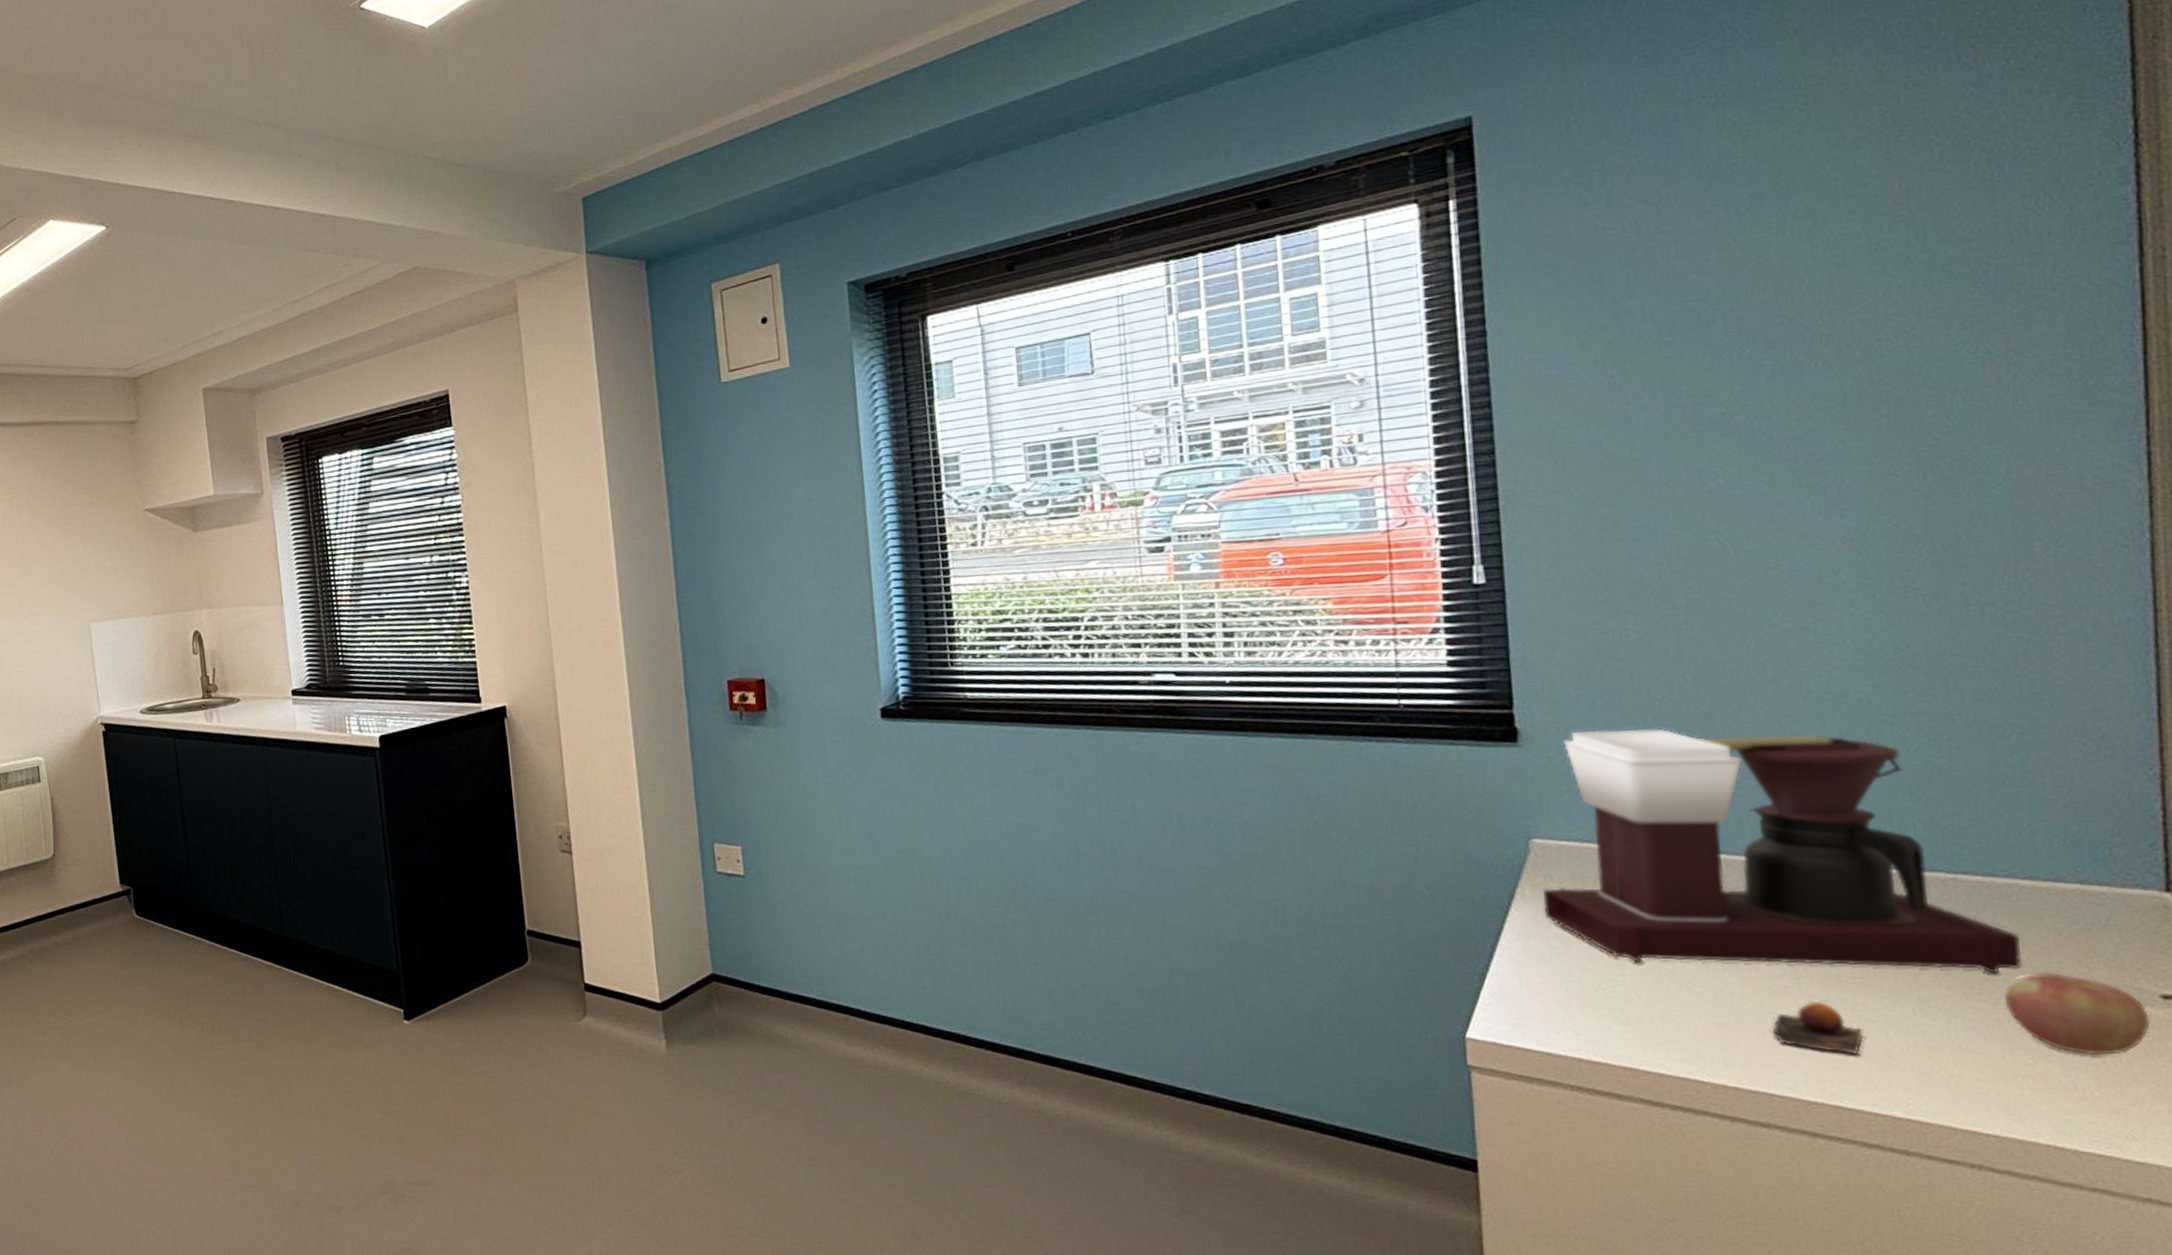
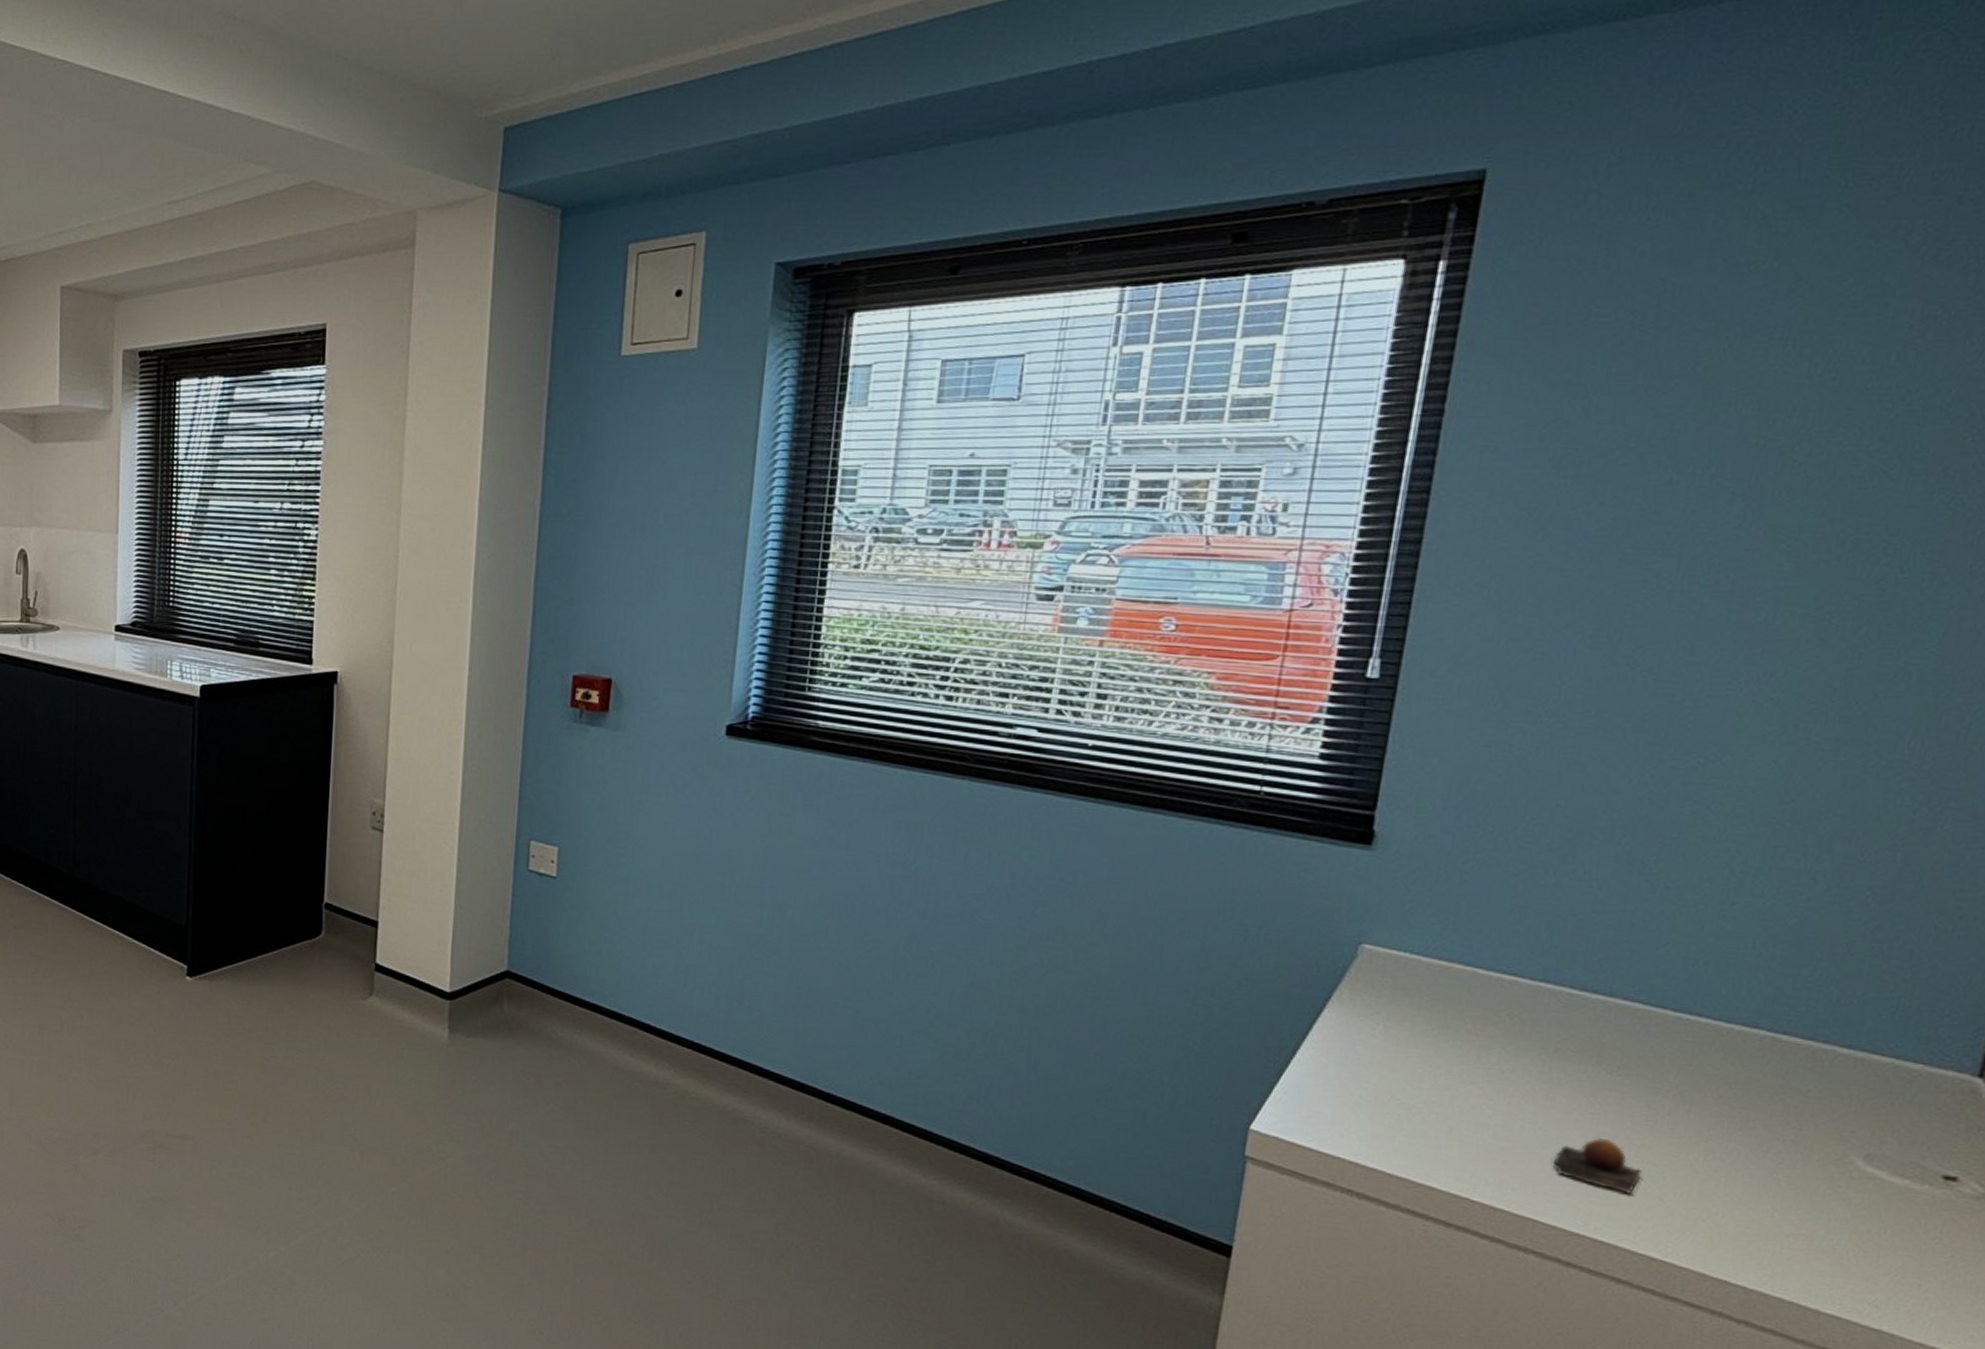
coffee maker: present [1543,728,2022,974] -> none [1356,842,1821,1135]
apple: present [2003,972,2150,1056] -> none [1787,1139,1927,1227]

